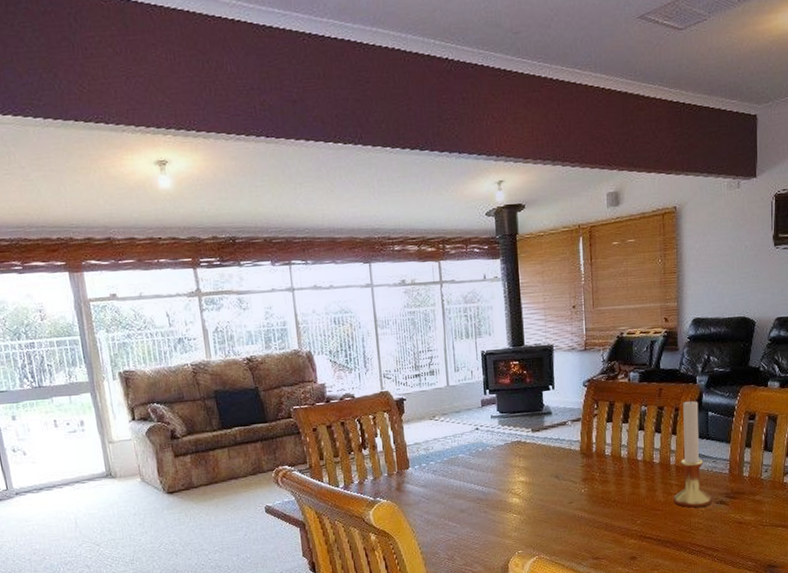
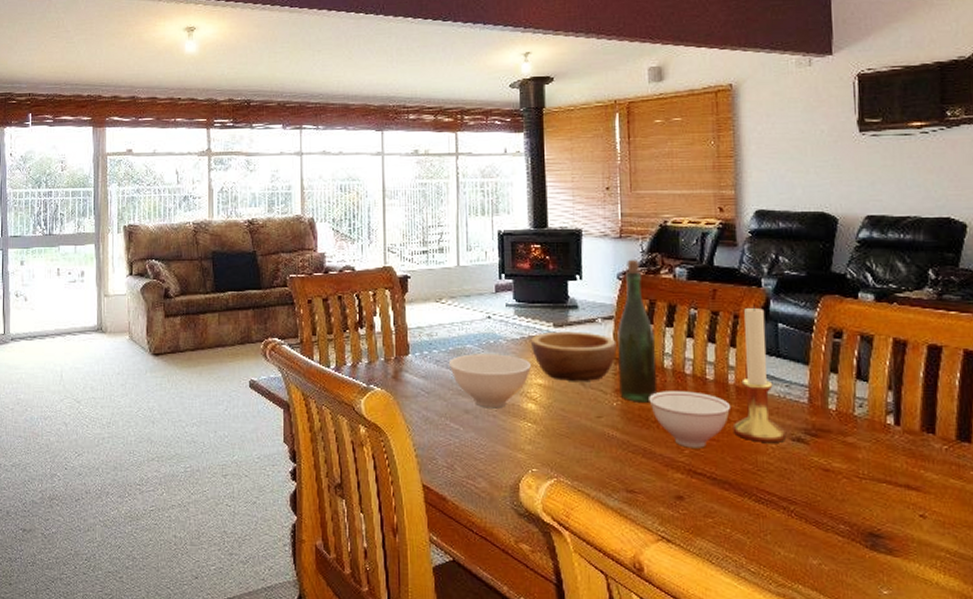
bowl: none [444,459,514,506] -> present [448,354,531,409]
bowl: none [513,433,584,476] -> present [530,331,617,381]
wine bottle: none [584,368,616,487] -> present [617,259,658,402]
bowl: none [609,473,672,519] -> present [649,391,732,448]

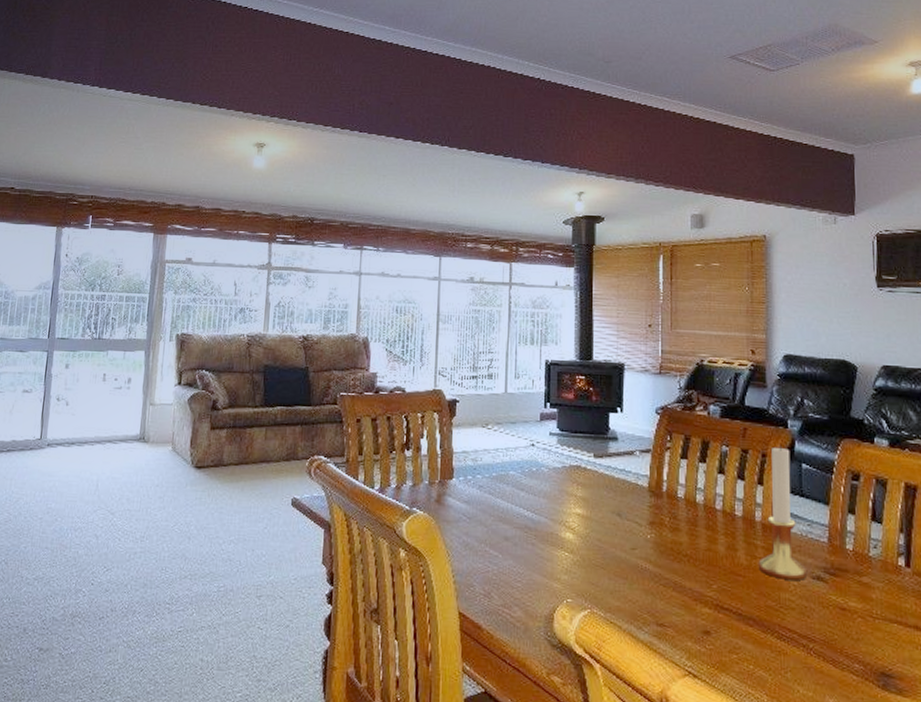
bowl: present [448,354,531,409] -> none [491,480,570,537]
bowl: present [530,331,617,381] -> none [571,462,652,513]
wine bottle: present [617,259,658,402] -> none [654,395,690,536]
bowl: present [649,391,732,448] -> none [681,525,758,584]

